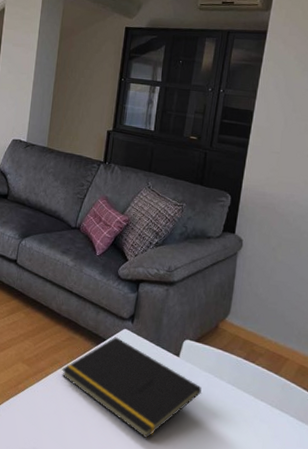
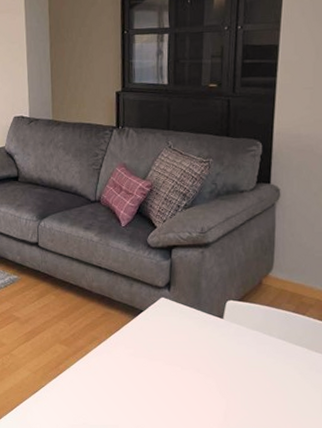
notepad: present [61,337,202,439] -> none [101,307,250,403]

